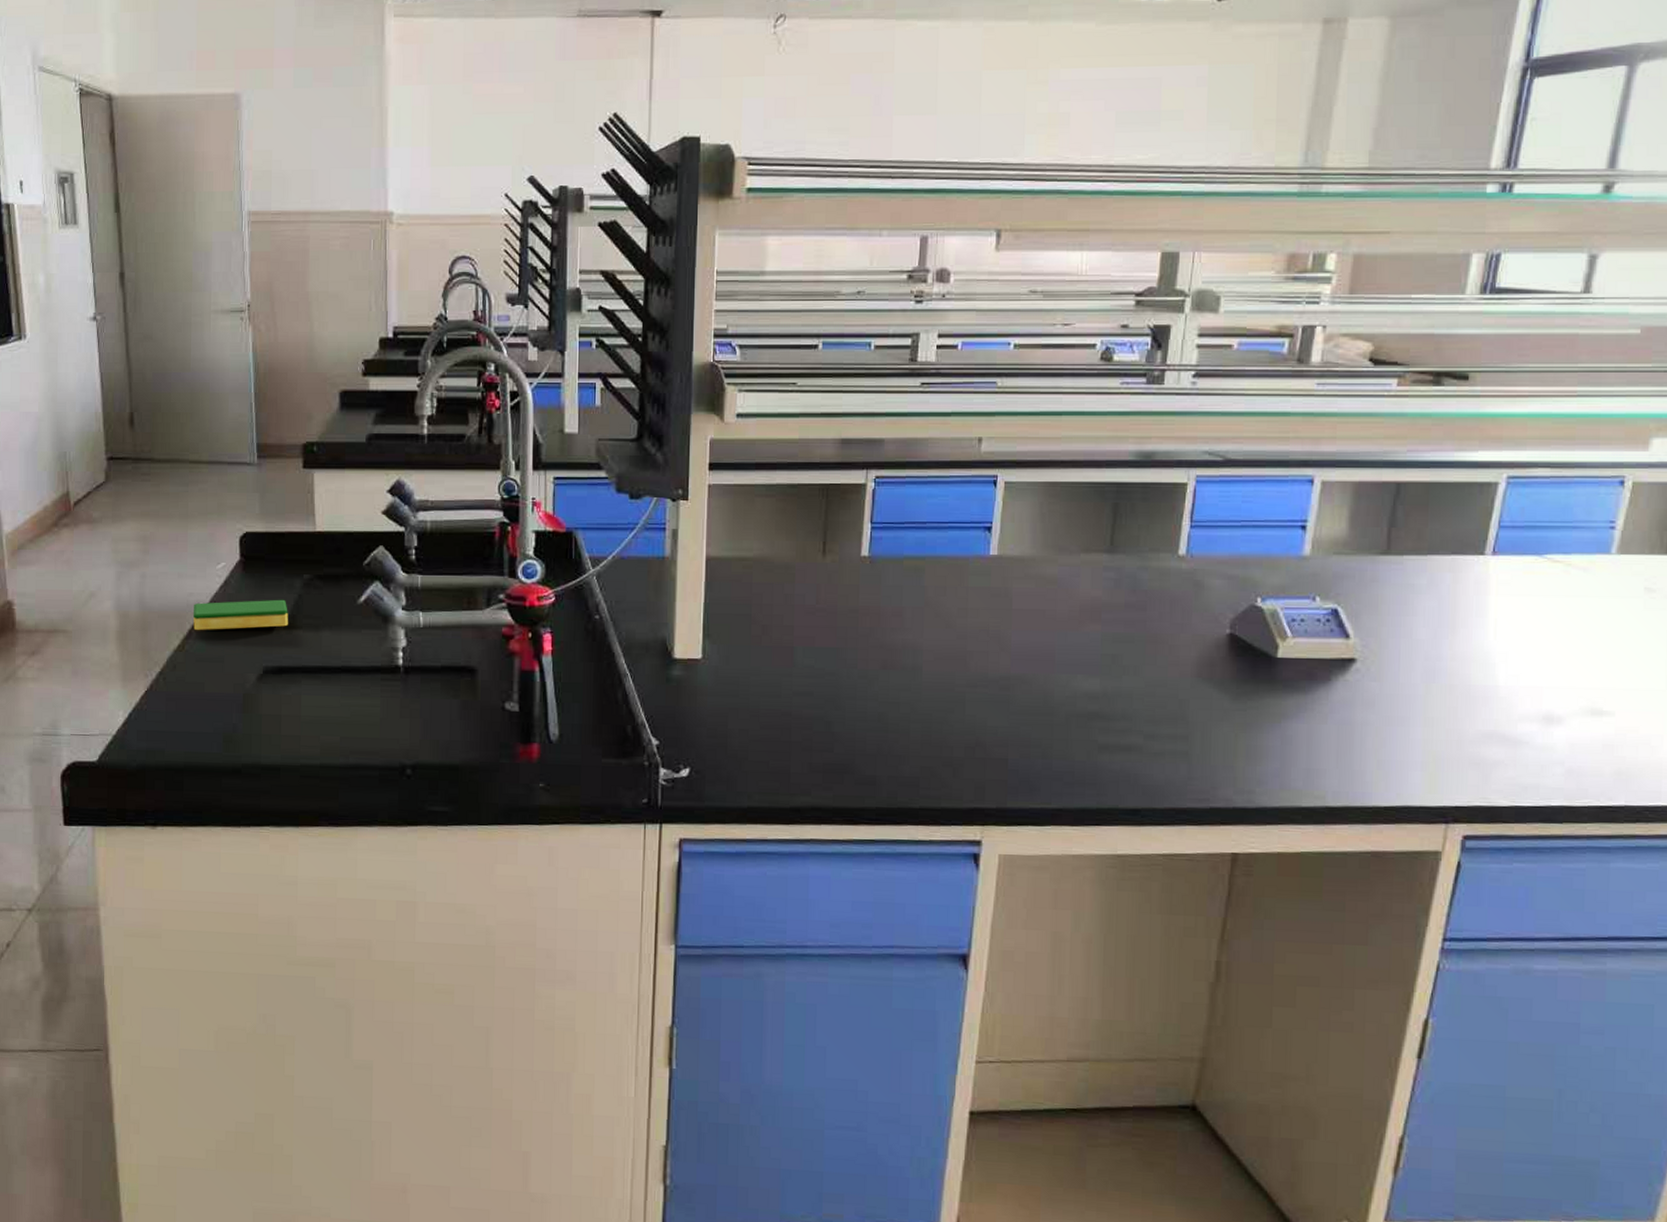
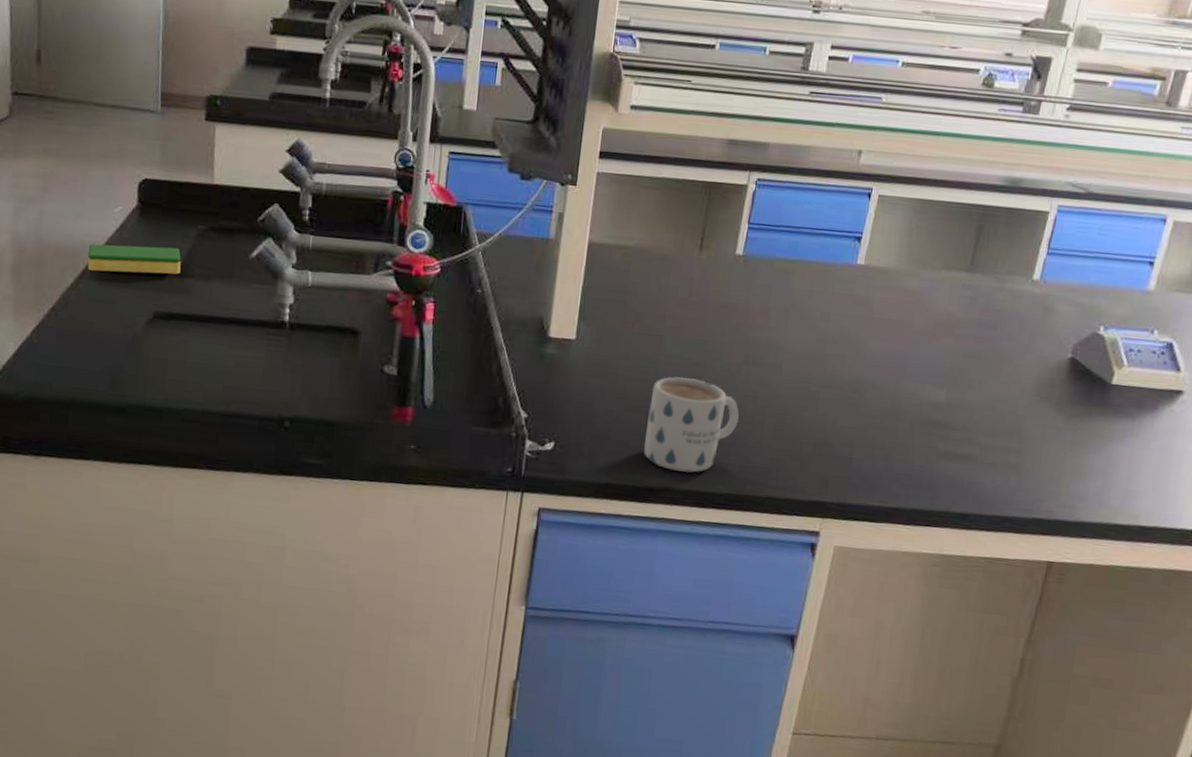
mug: none [784,689,882,788] -> present [644,377,739,473]

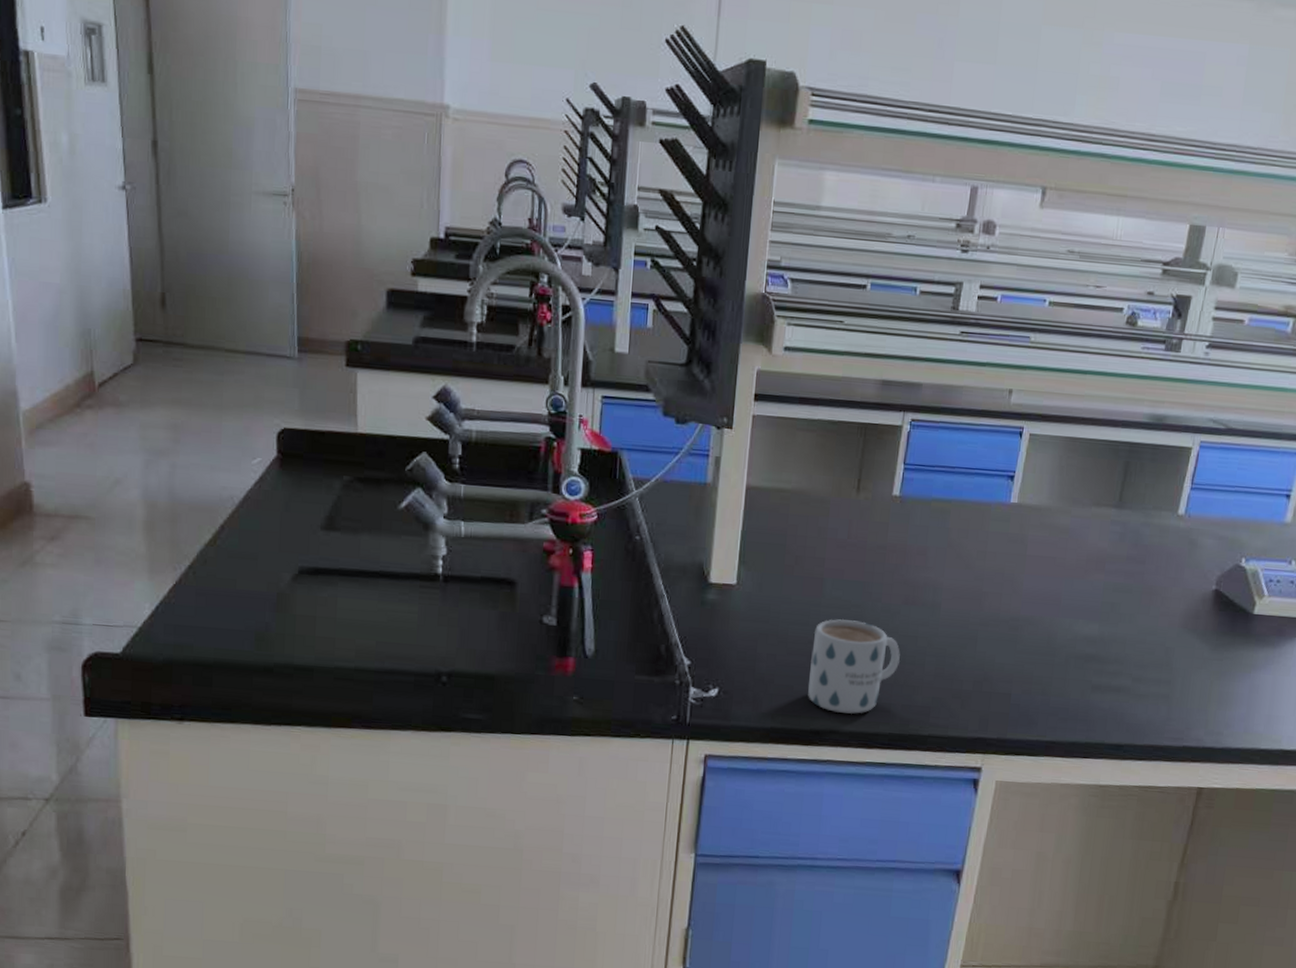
dish sponge: present [87,244,181,275] -> none [226,497,326,528]

